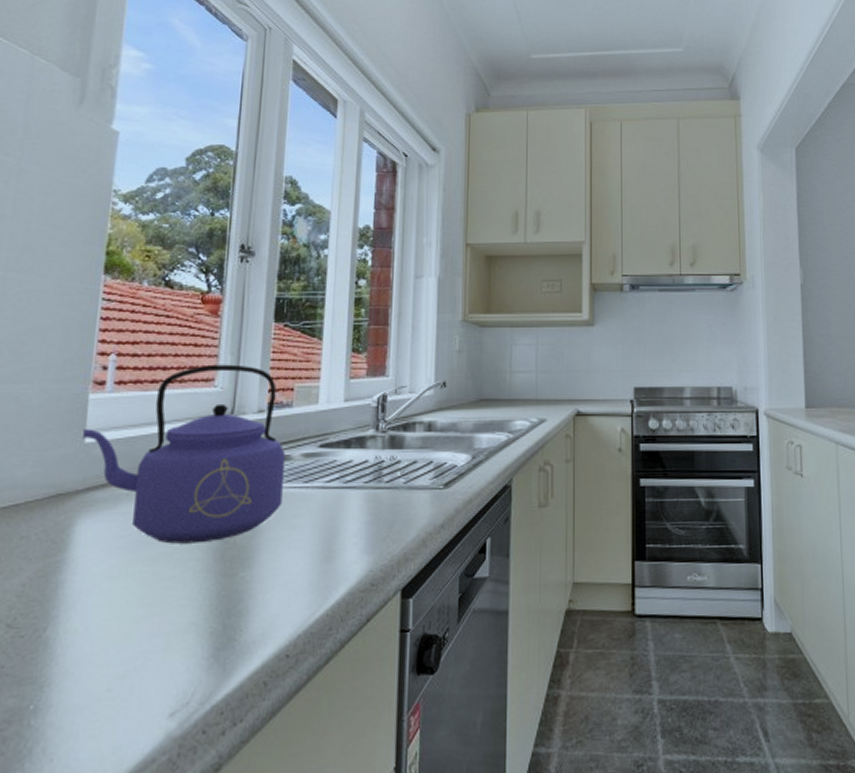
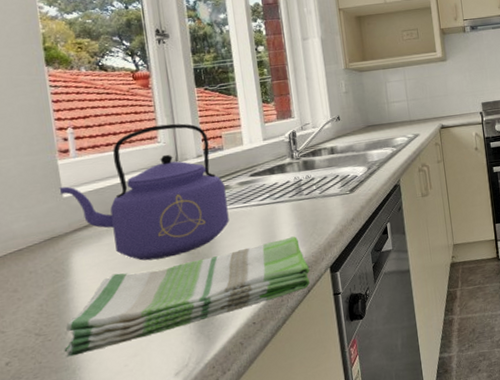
dish towel: none [36,538,375,665] -> present [64,236,310,357]

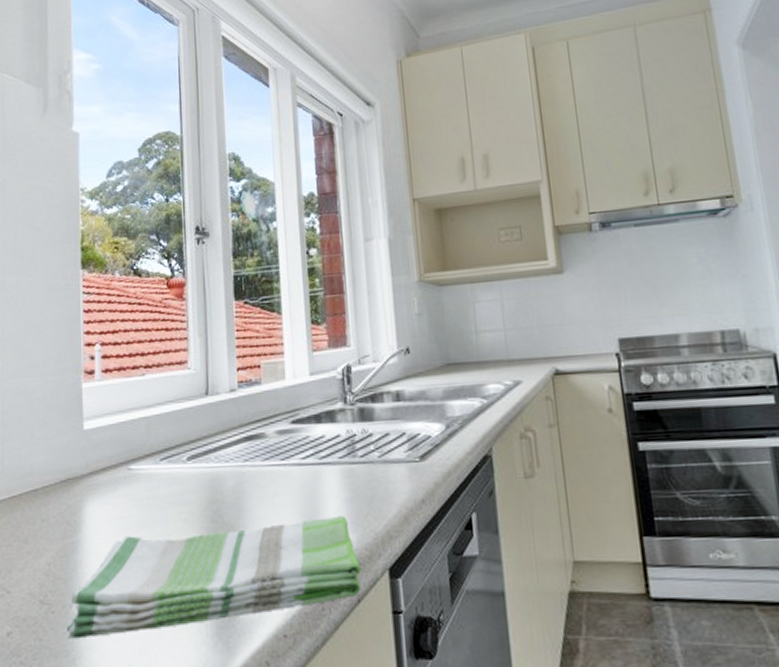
kettle: present [59,123,230,261] -> none [80,345,263,524]

